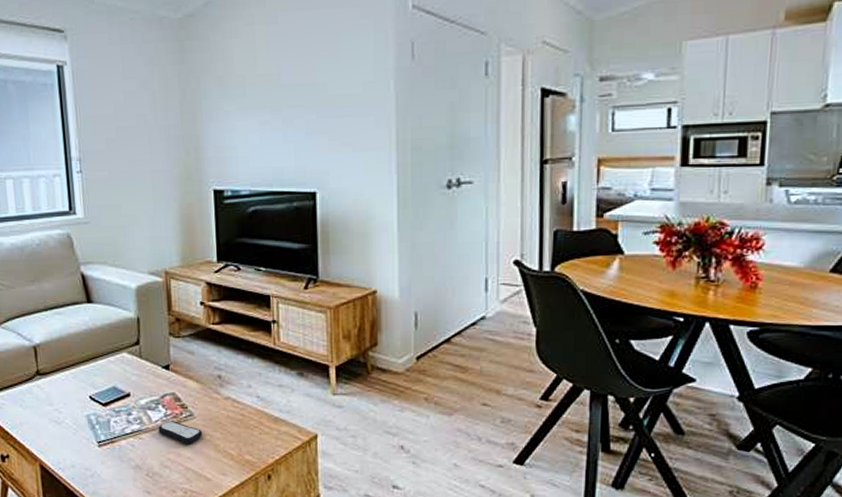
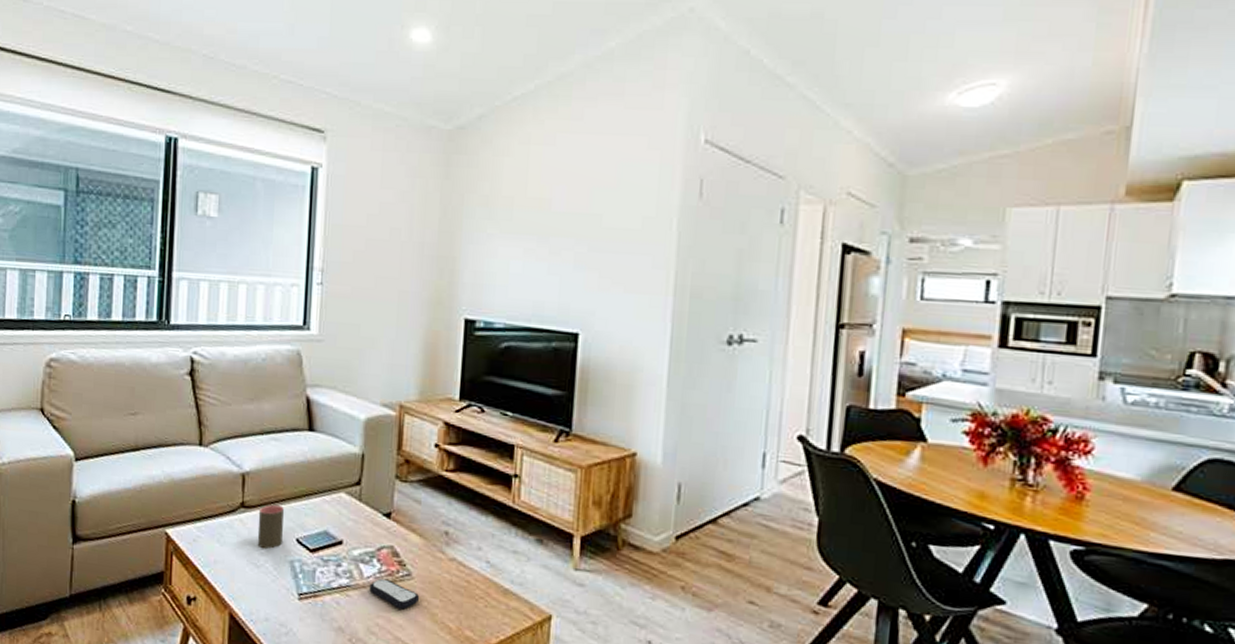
cup: none [52,369,77,408] -> present [257,504,284,550]

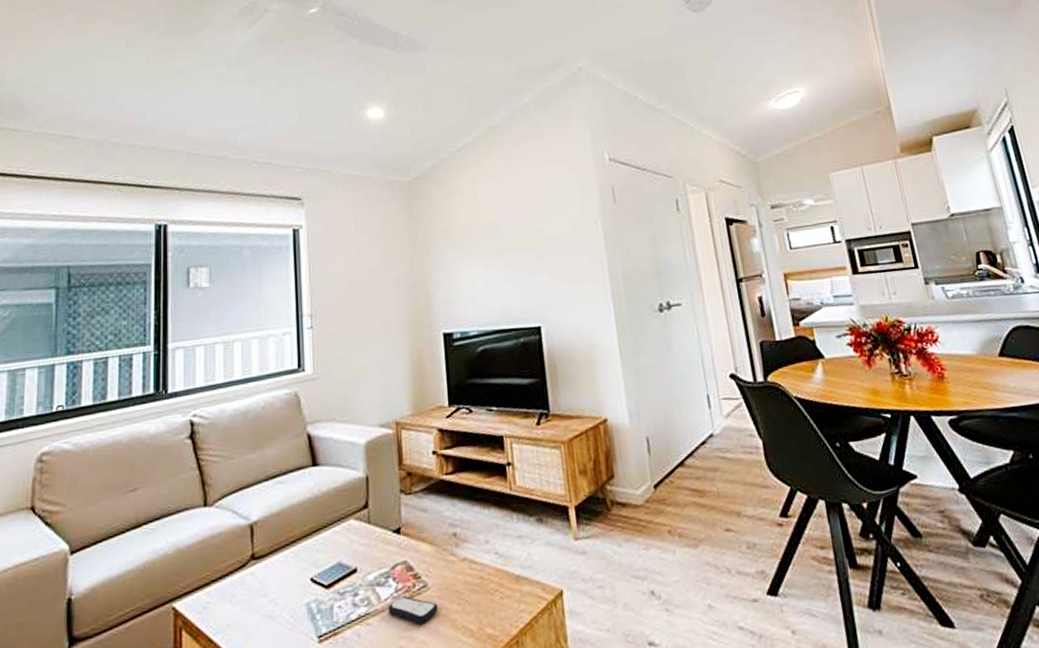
cup: present [257,504,284,550] -> none [270,547,296,599]

